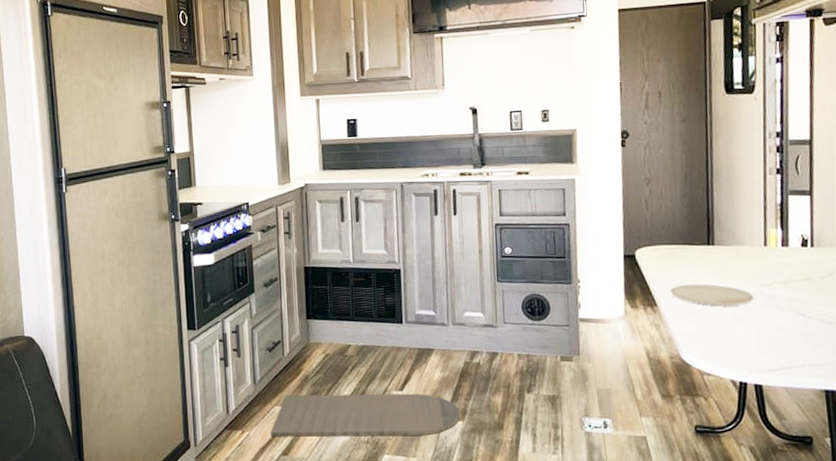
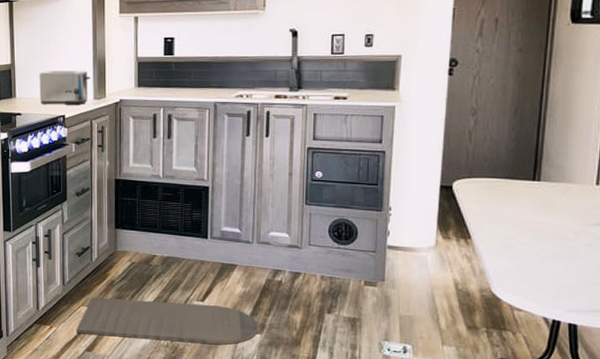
toaster: none [220,155,274,193] -> present [39,70,90,106]
plate: present [670,283,755,307] -> none [486,219,579,244]

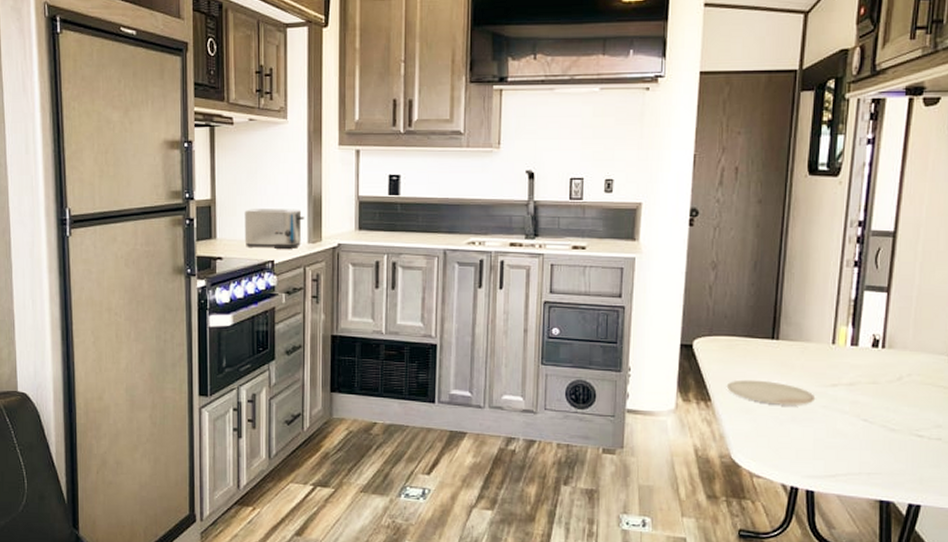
door mat: present [76,297,258,345] -> none [284,472,489,524]
plate: none [486,219,579,244] -> present [726,379,816,406]

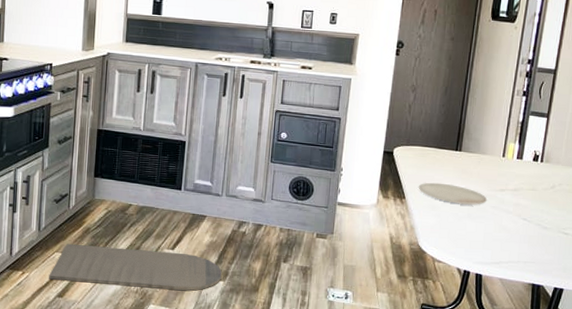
toaster: present [244,209,304,250] -> none [28,19,80,56]
door mat: none [284,472,489,524] -> present [49,243,222,291]

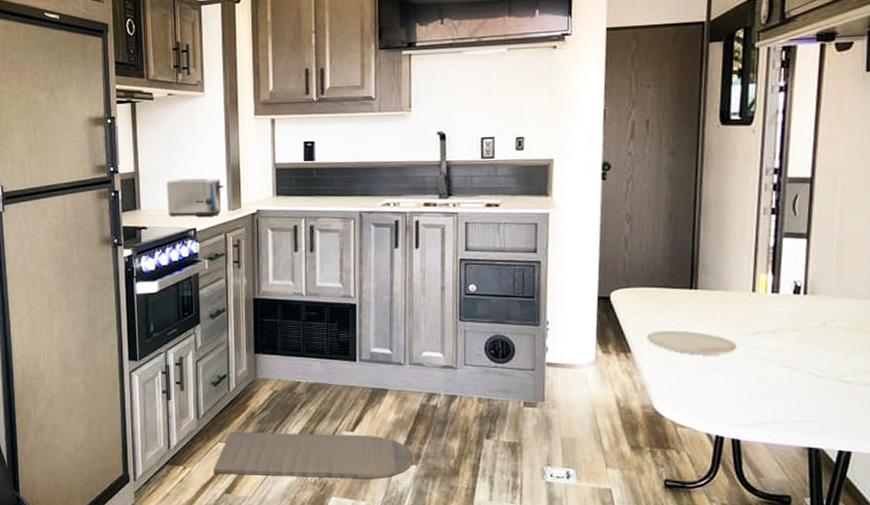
toaster: none [28,19,80,56] -> present [166,178,224,218]

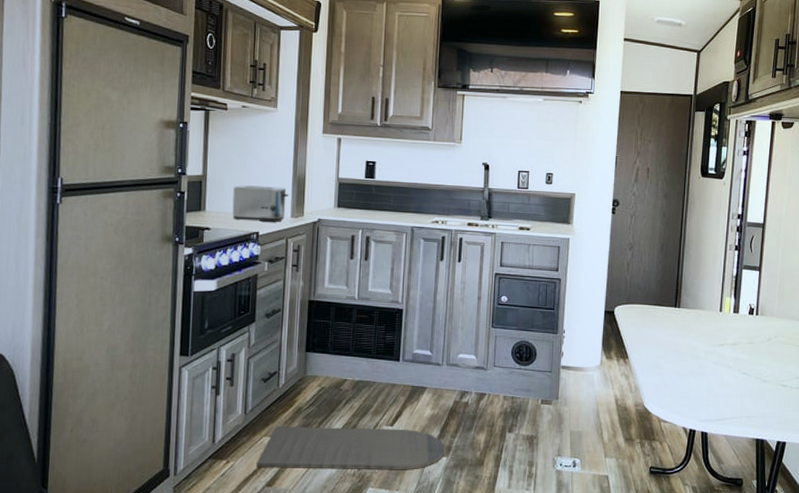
plate: present [646,330,738,355] -> none [640,340,708,362]

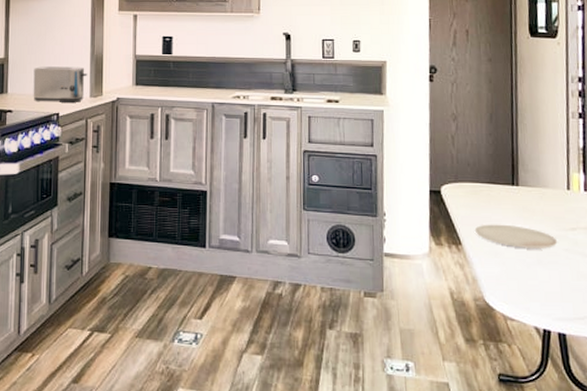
door mat: present [256,426,445,470] -> none [62,317,259,370]
plate: none [640,340,708,362] -> present [474,224,558,250]

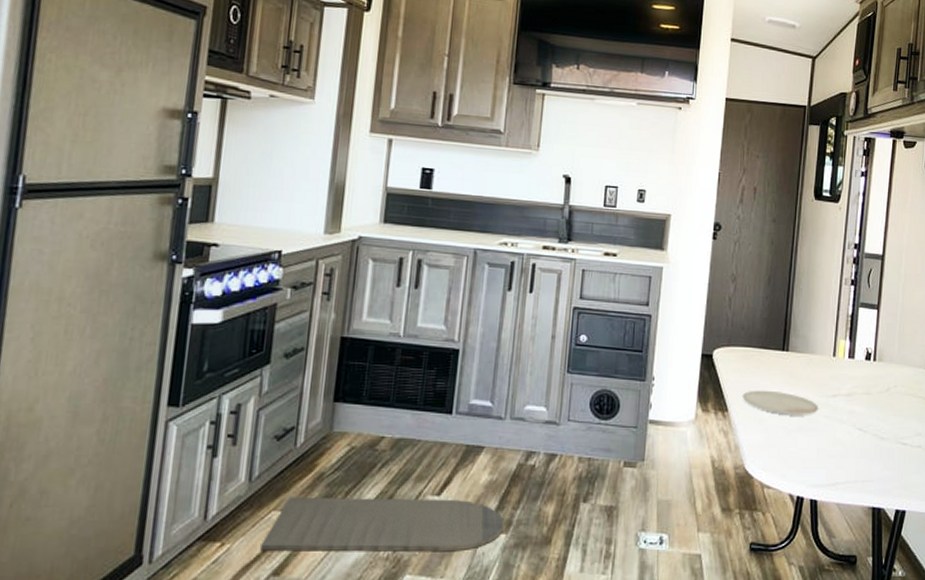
toaster: present [33,66,87,104] -> none [248,192,323,240]
door mat: none [62,317,259,370] -> present [260,496,504,552]

